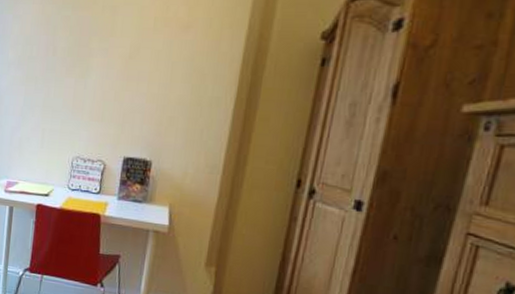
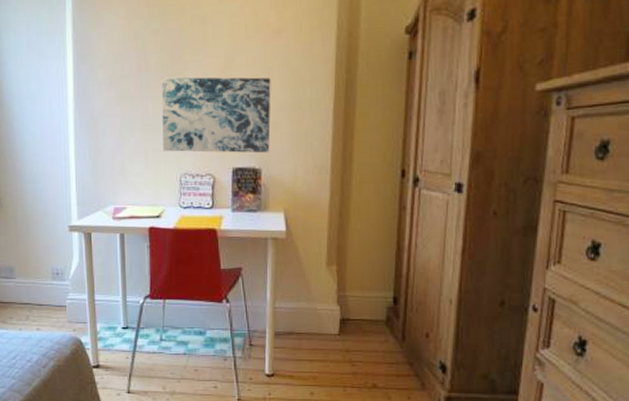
wall art: none [59,62,173,147] -> present [161,77,271,153]

